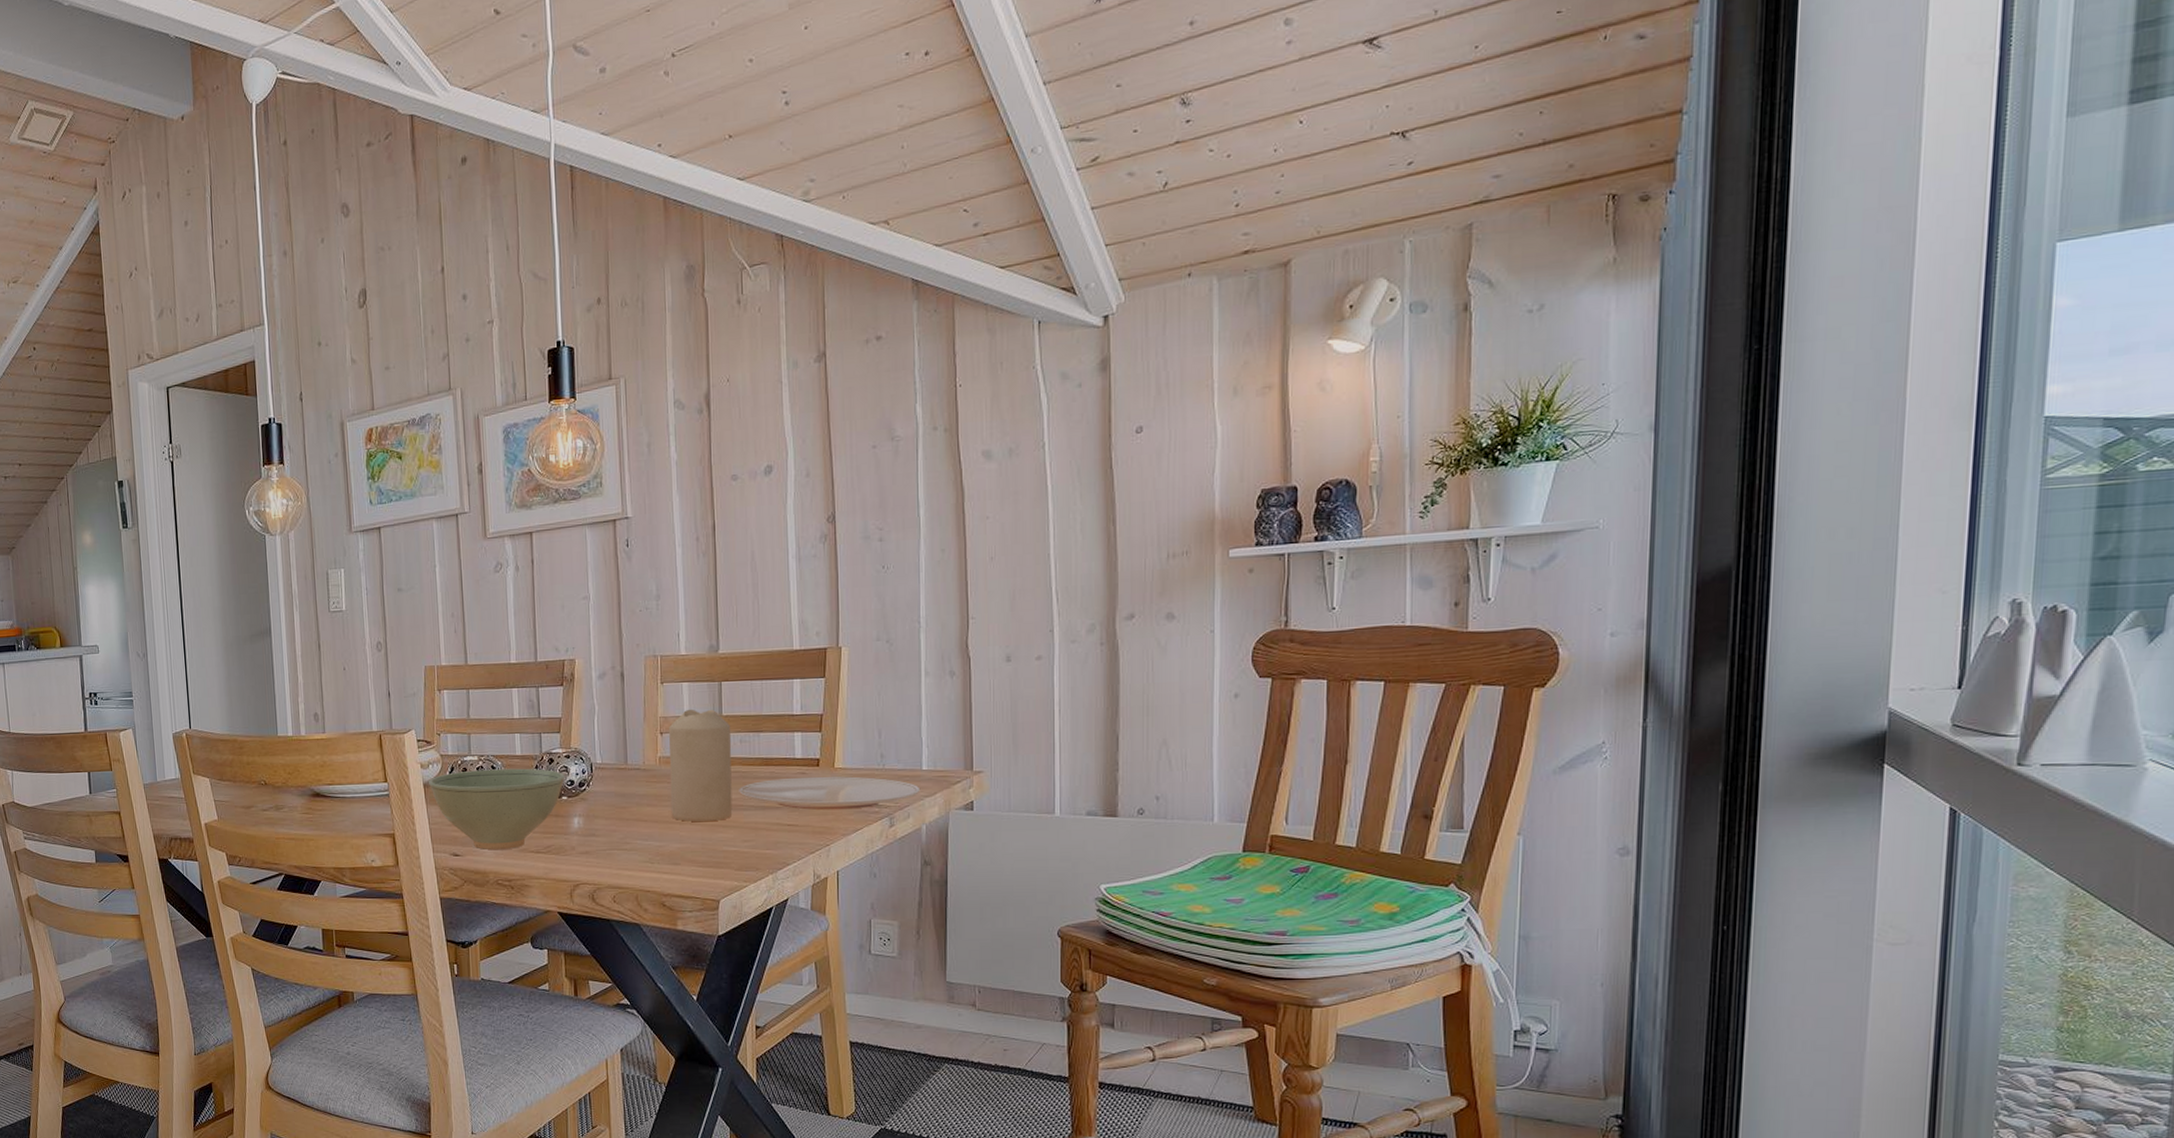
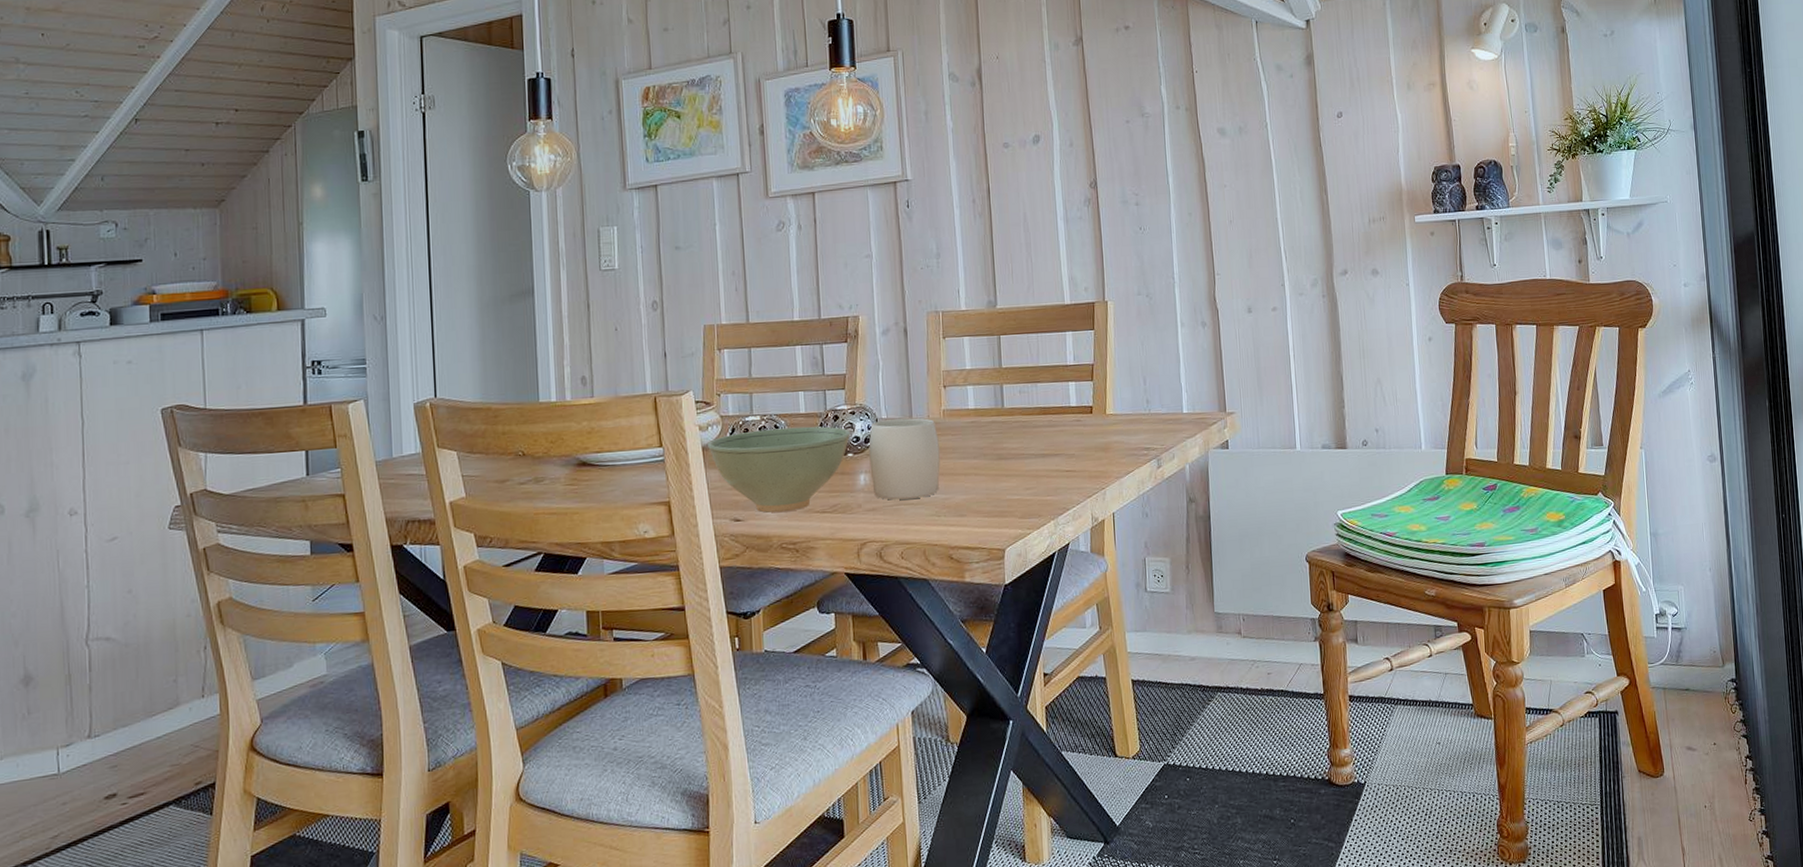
mug: none [583,764,656,845] -> present [868,418,941,500]
candle: present [669,709,733,822] -> none [952,362,1015,473]
plate: present [739,776,921,810] -> none [1019,422,1183,455]

